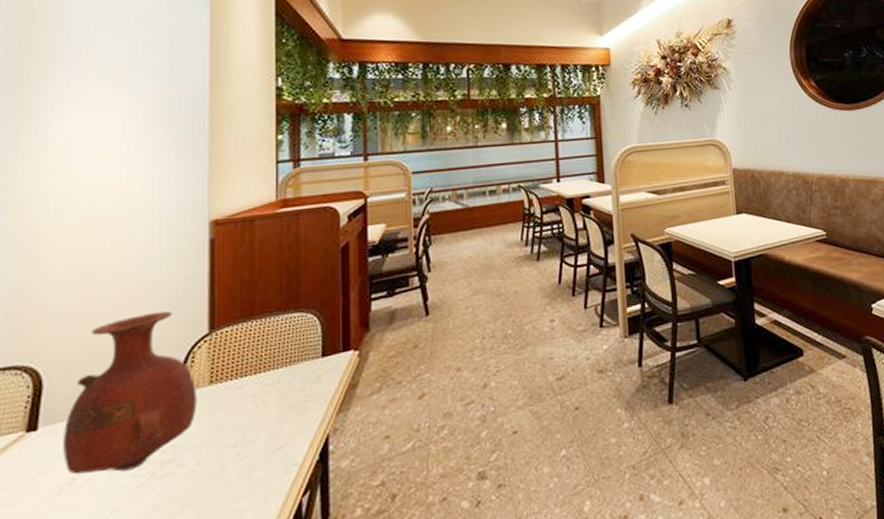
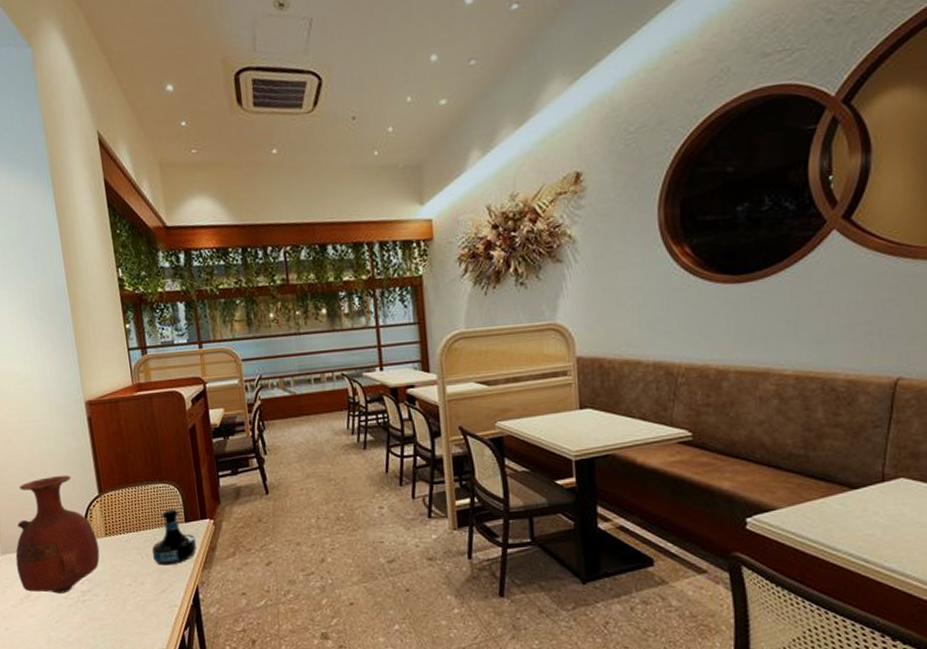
tequila bottle: none [273,341,334,415] -> present [152,508,197,566]

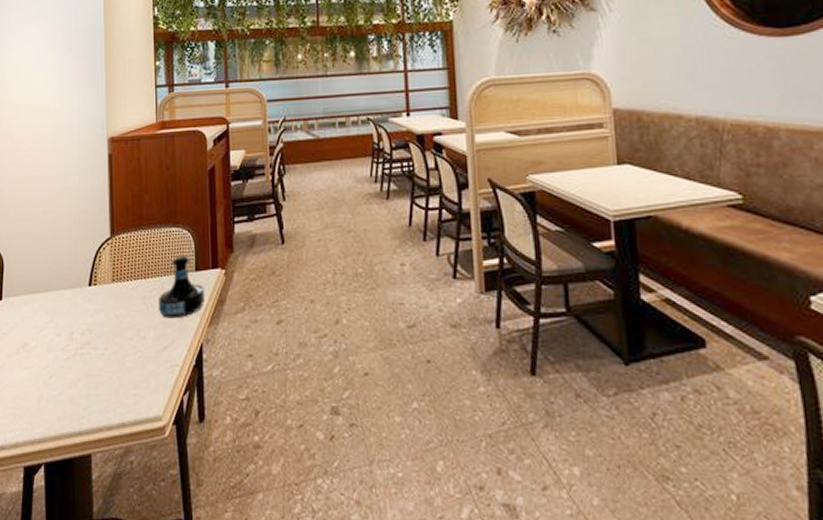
vase: present [15,475,100,594] -> none [18,213,104,345]

